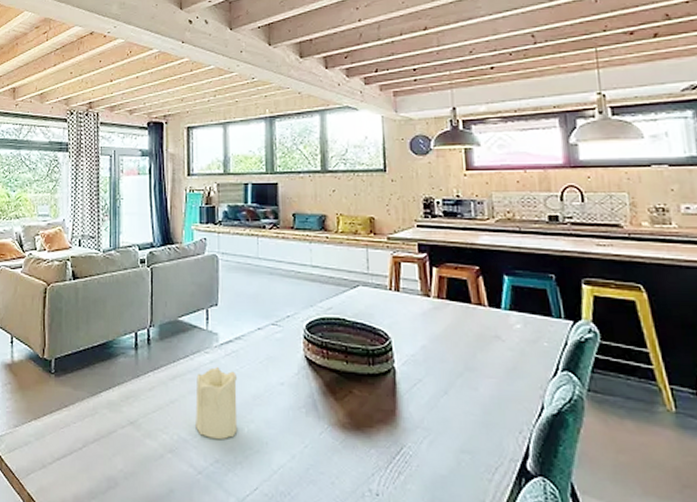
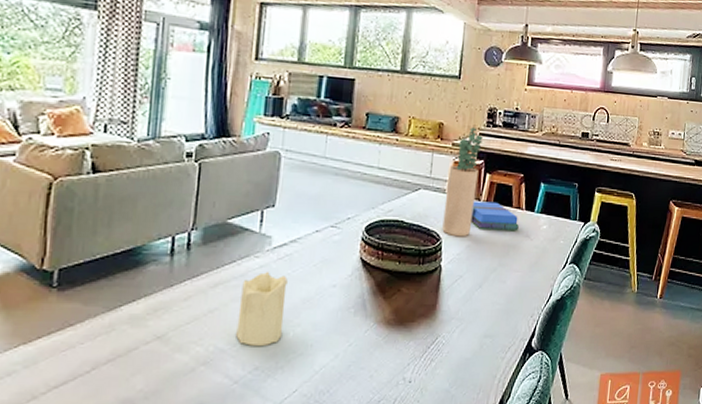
vase: none [388,217,424,337] -> present [442,125,483,237]
books: none [421,297,484,331] -> present [471,201,519,231]

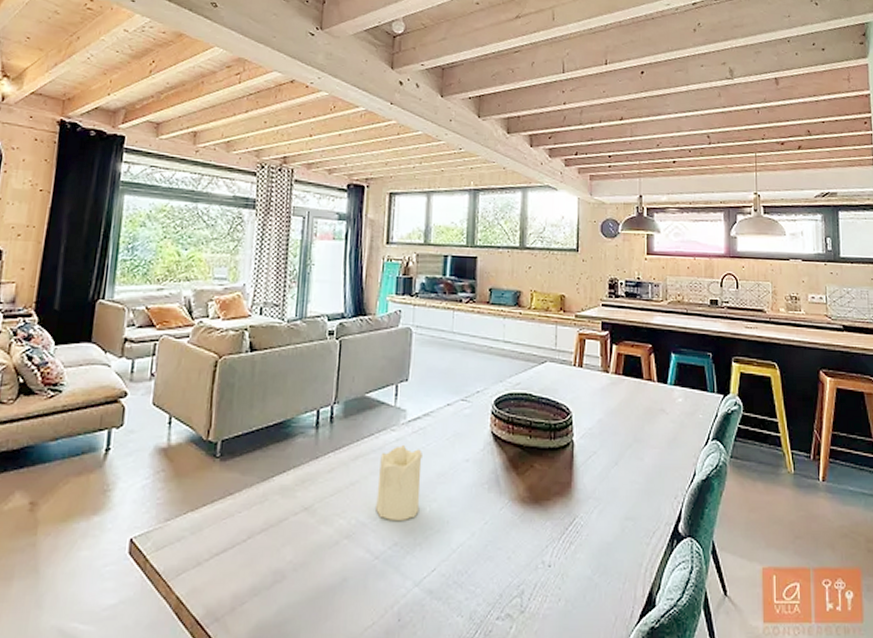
vase: present [442,125,483,237] -> none [571,296,606,411]
books: present [471,201,519,231] -> none [600,373,652,405]

